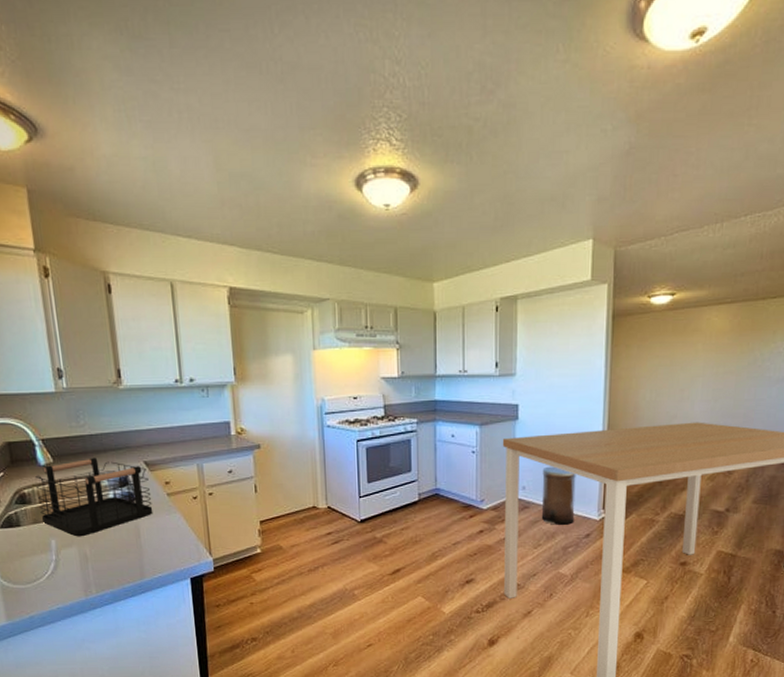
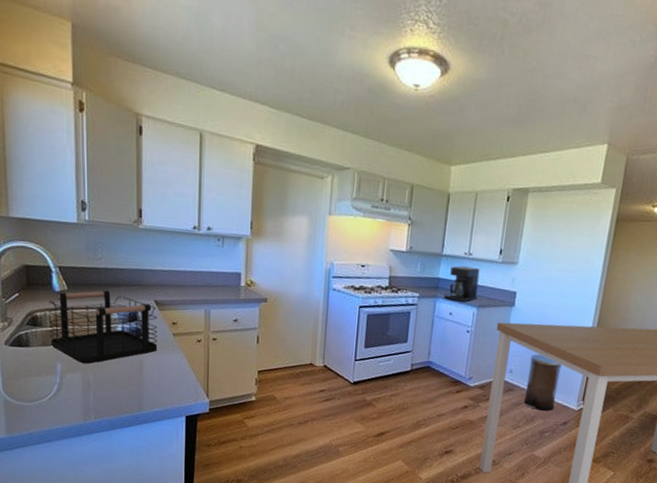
coffee maker: none [443,384,479,422] -> present [443,265,480,302]

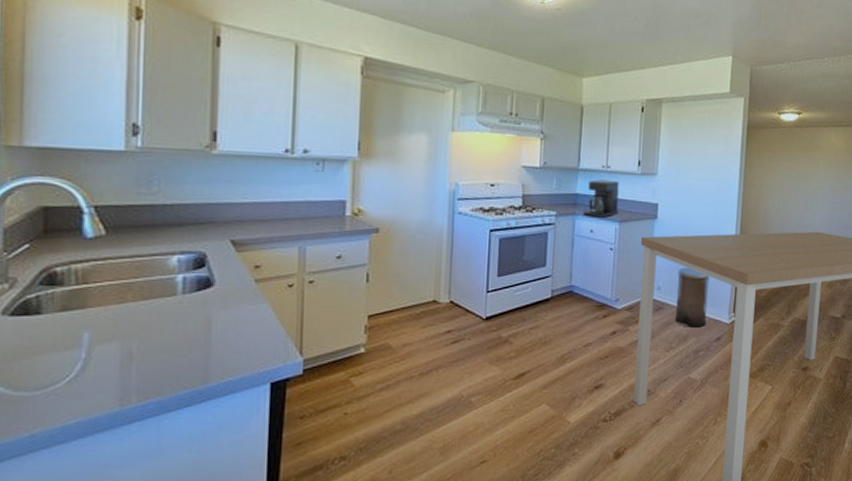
dish rack: present [48,290,158,364] -> none [74,232,234,330]

